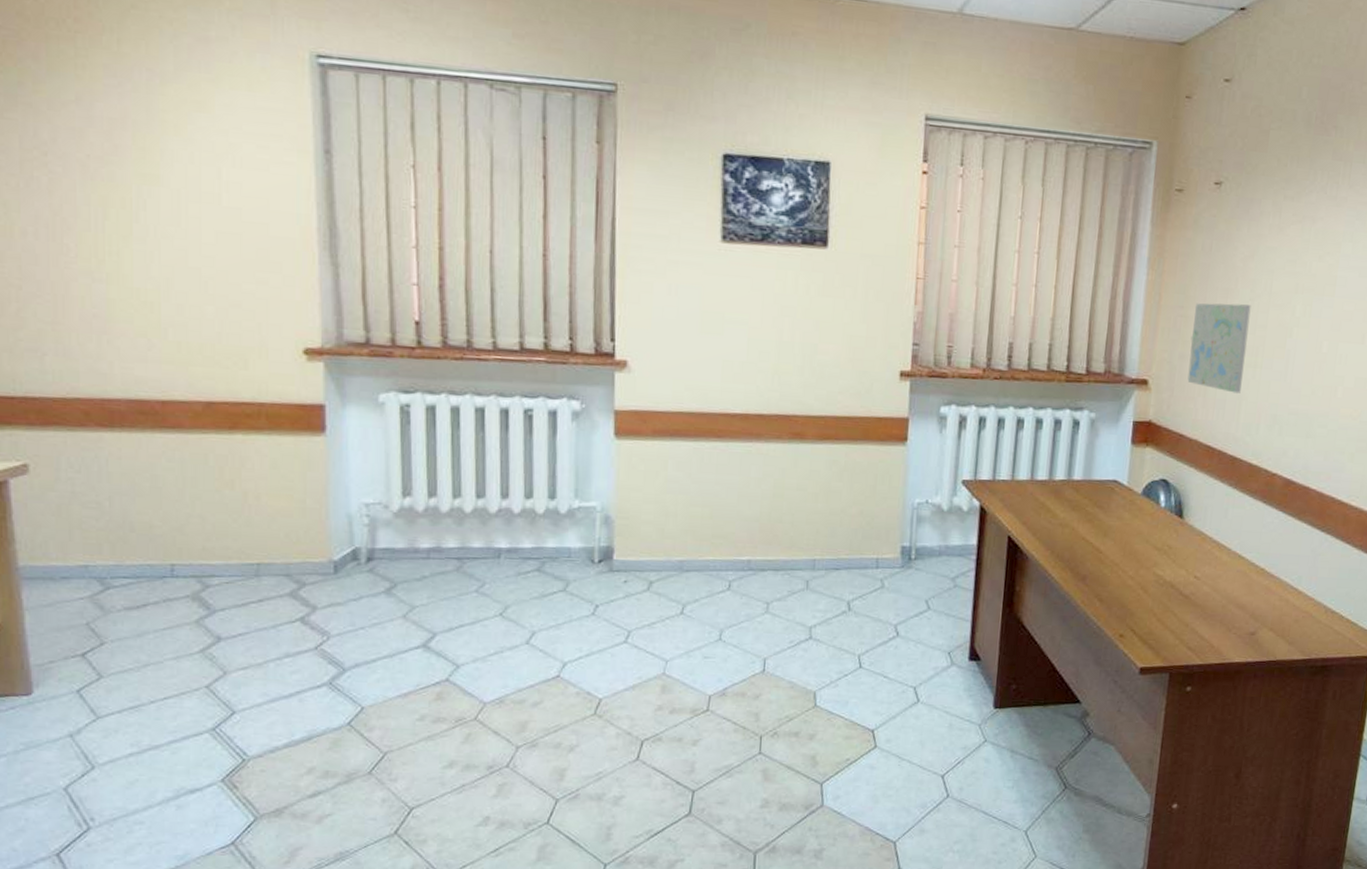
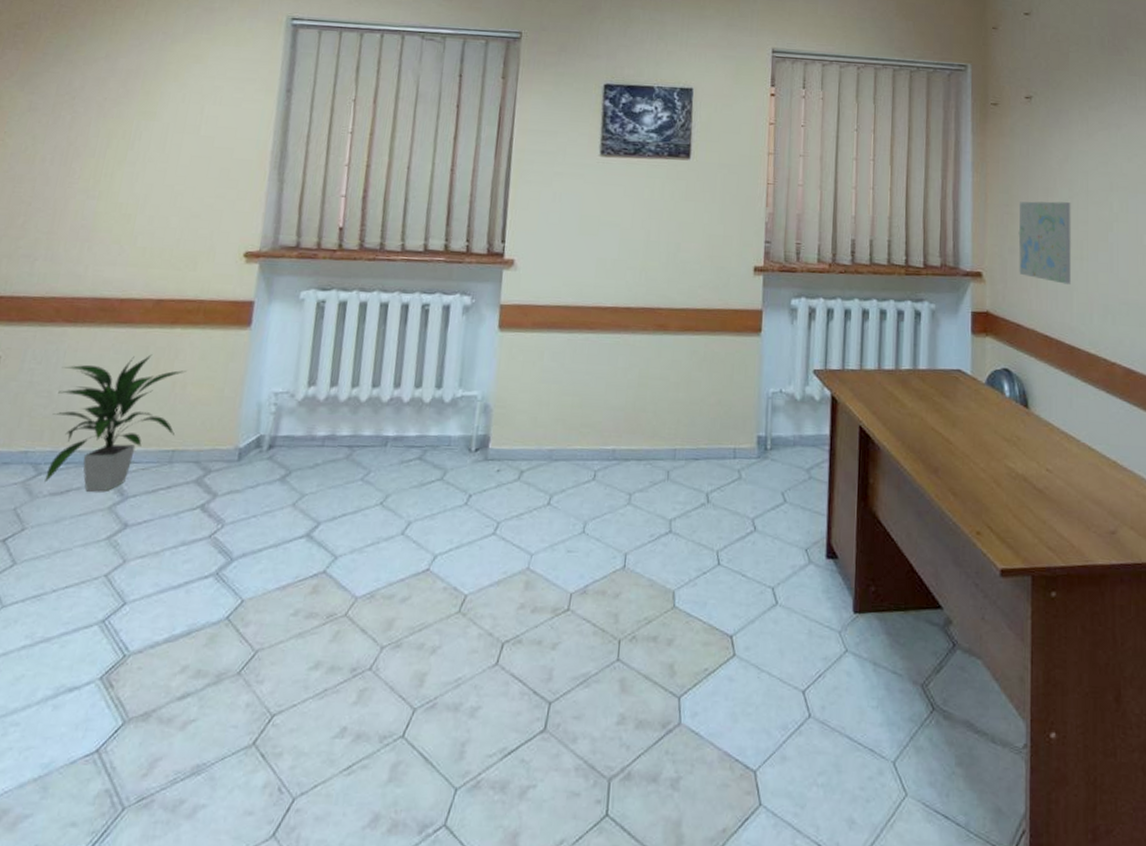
indoor plant: none [107,463,258,606] -> present [44,354,187,492]

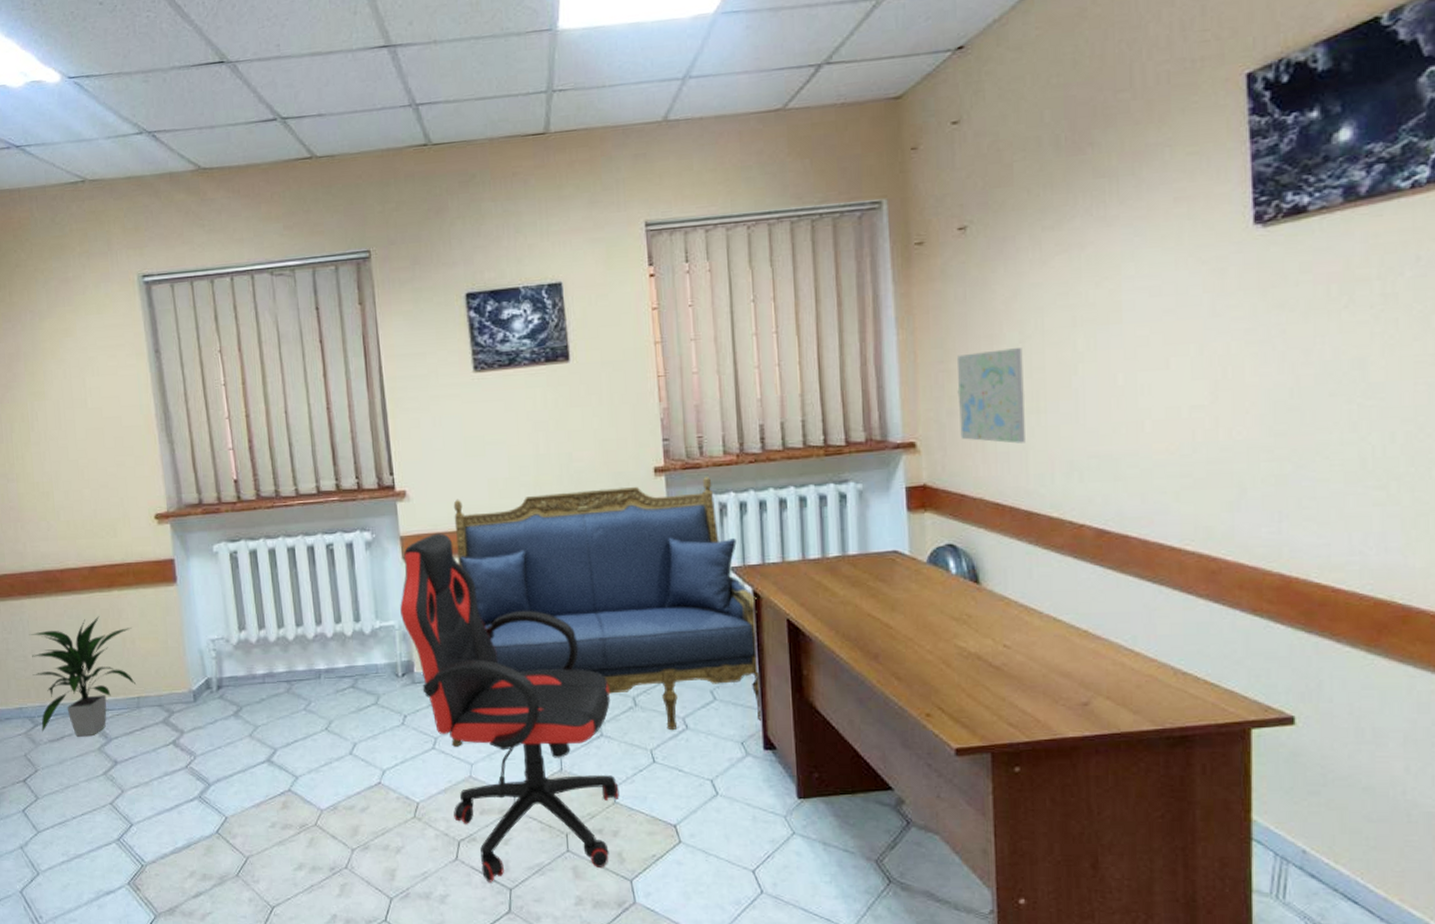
chair: none [485,305,685,694] -> present [400,533,619,882]
settee: none [514,274,834,534] -> present [451,477,764,747]

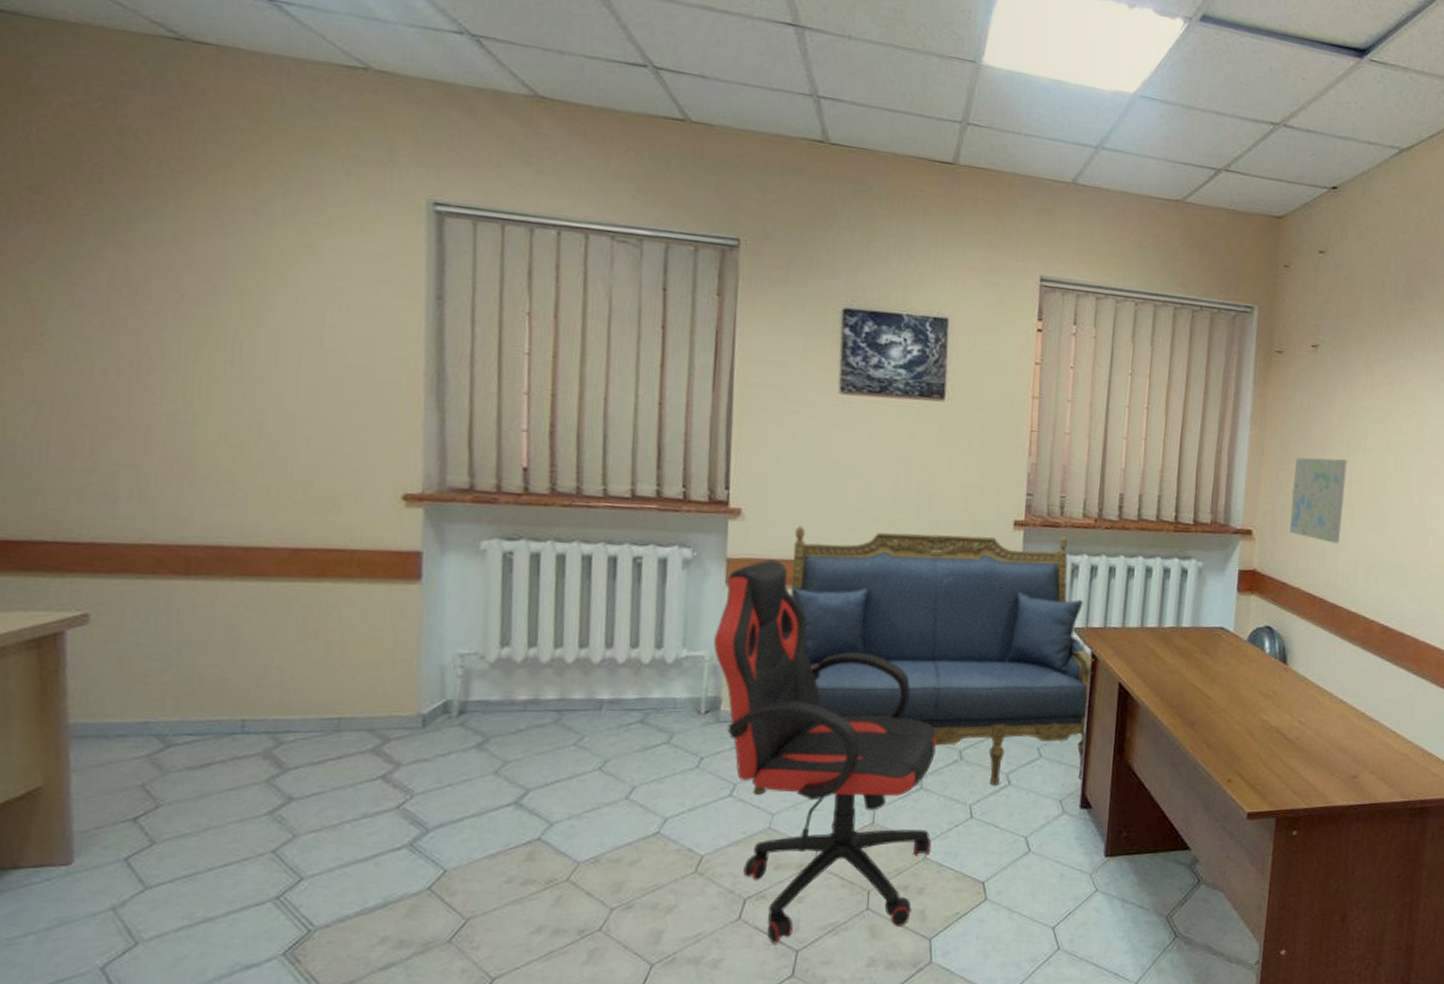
indoor plant: present [29,616,136,737] -> none [174,612,345,765]

